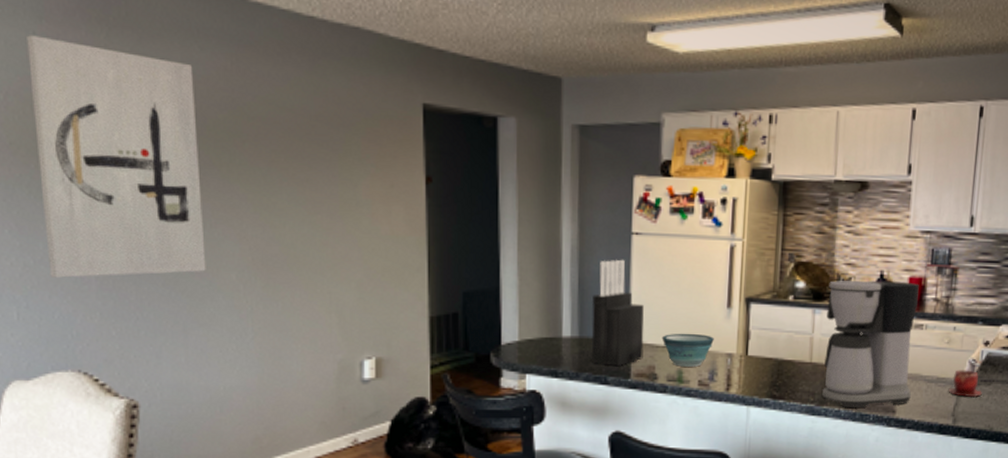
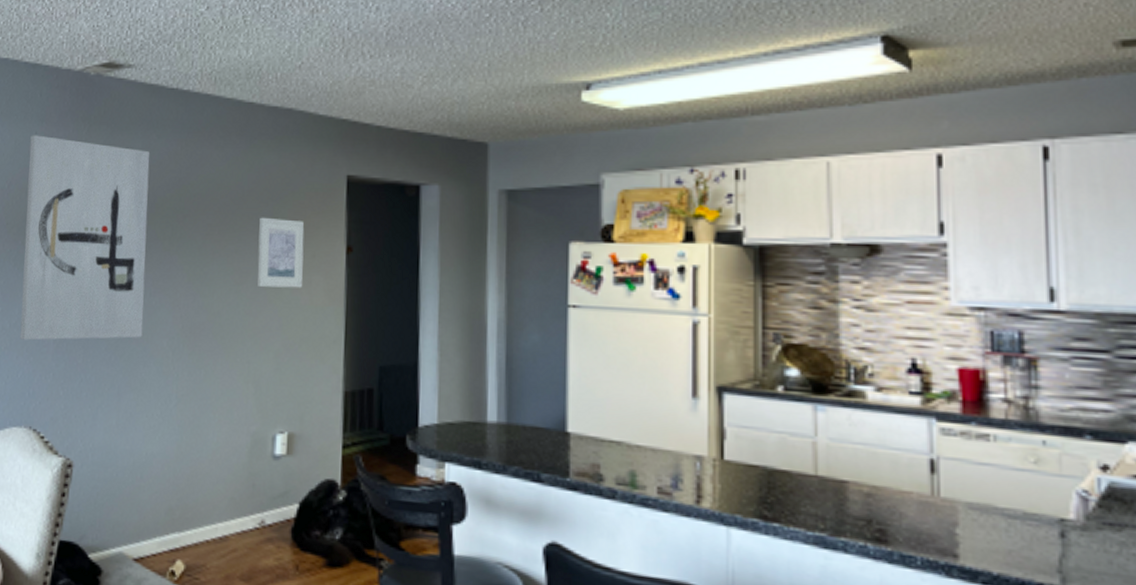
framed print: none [331,144,383,219] -> present [257,217,305,288]
knife block: present [591,259,644,366] -> none [521,335,586,461]
bowl: present [662,333,714,367] -> none [608,425,676,470]
coffee maker: present [822,280,919,407] -> none [834,369,981,547]
teacup: present [948,370,982,398] -> none [1046,503,1108,549]

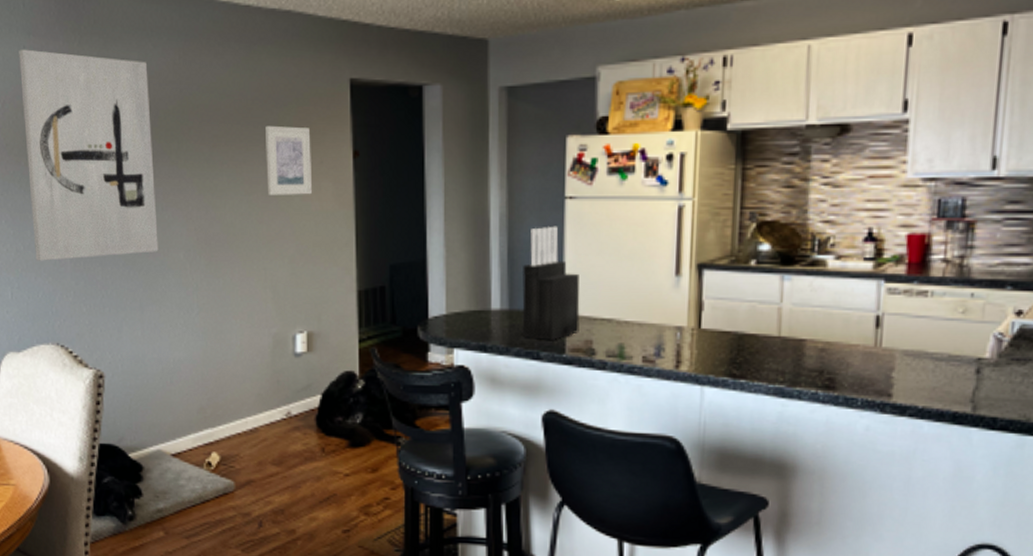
knife block: none [521,335,586,461] -> present [522,226,580,340]

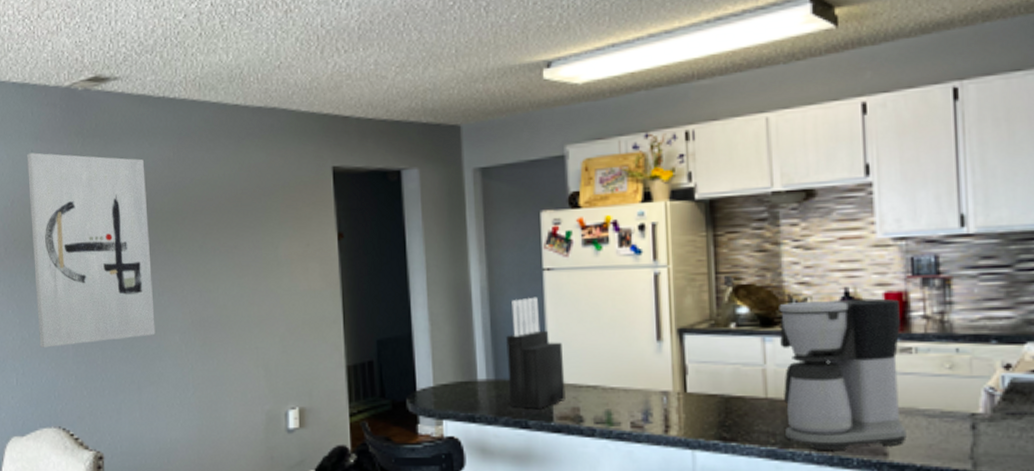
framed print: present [265,125,313,195] -> none [254,212,301,278]
coffee maker: none [794,240,921,390] -> present [779,298,907,450]

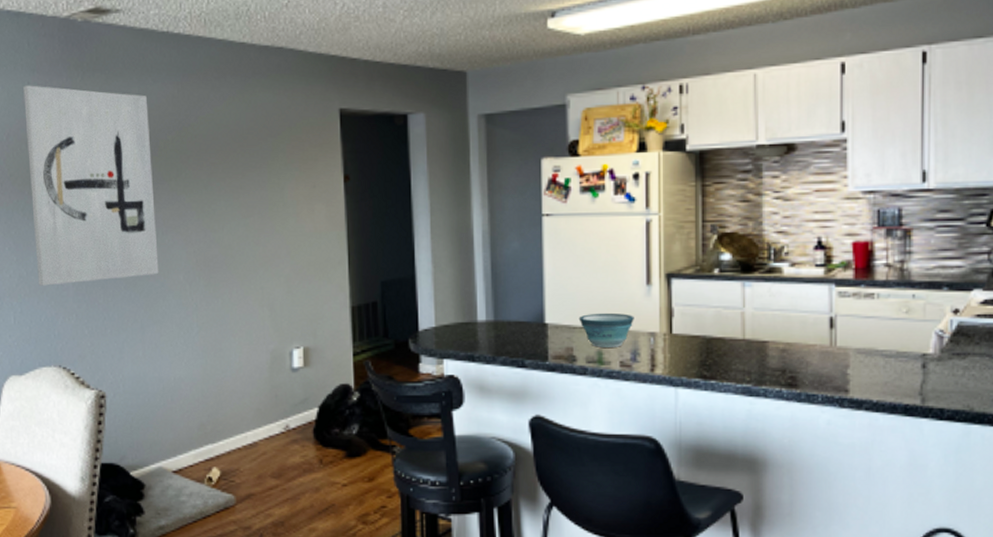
knife block: present [506,296,566,409] -> none [506,241,560,348]
bowl: none [584,370,645,407] -> present [578,312,634,348]
coffee maker: present [779,298,907,450] -> none [758,247,866,387]

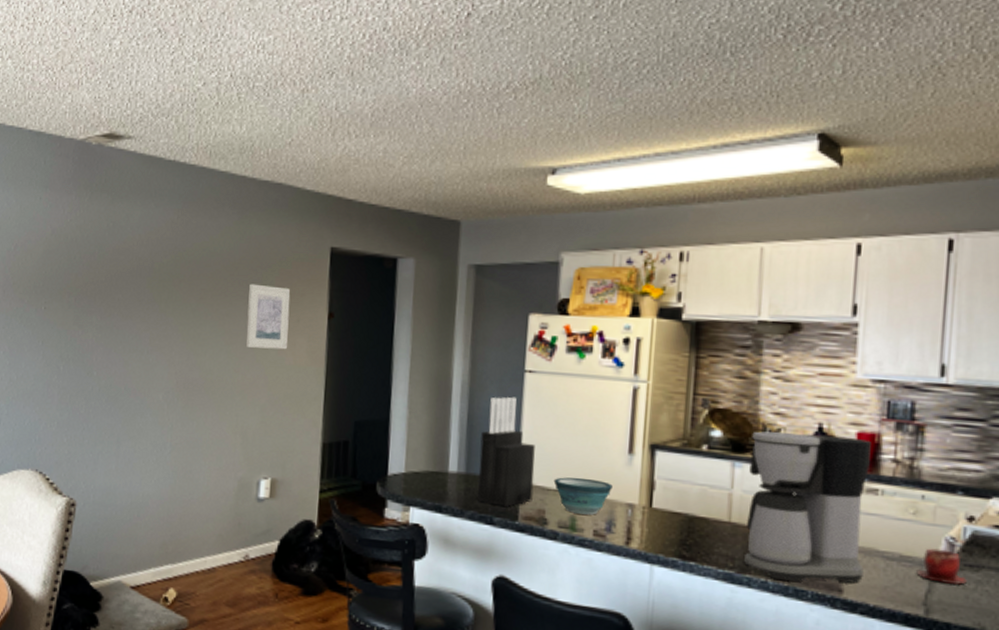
wall art: present [23,85,159,286] -> none [26,200,148,392]
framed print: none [261,153,307,218] -> present [246,283,291,350]
knife block: none [506,241,560,348] -> present [478,397,535,507]
coffee maker: none [758,247,866,387] -> present [744,431,871,583]
teacup: none [912,342,956,374] -> present [916,548,967,586]

